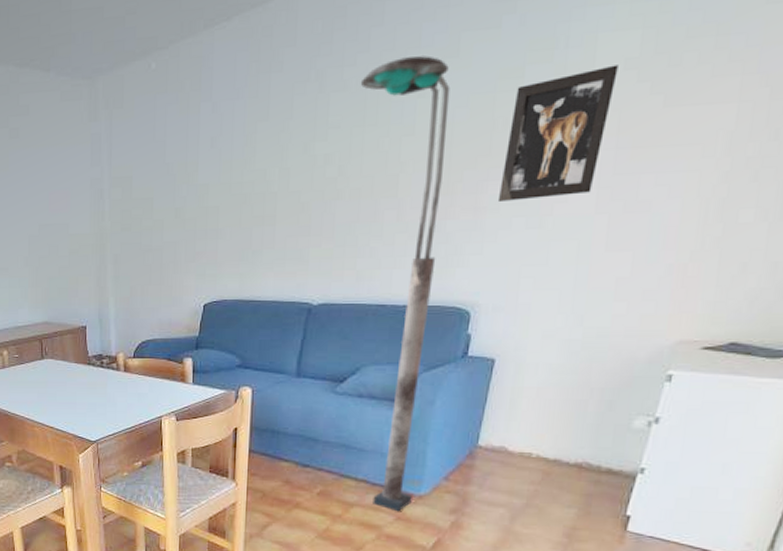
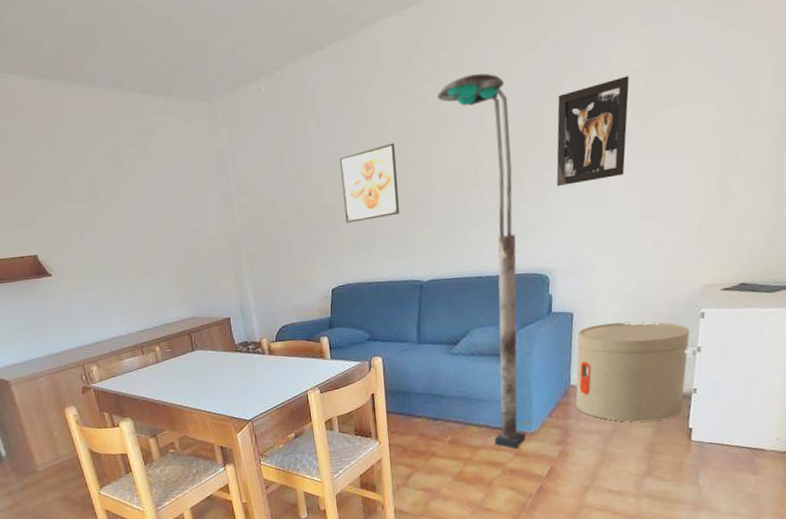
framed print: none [230,137,301,229] -> present [339,143,399,223]
side table: none [481,376,649,501] -> present [575,321,690,422]

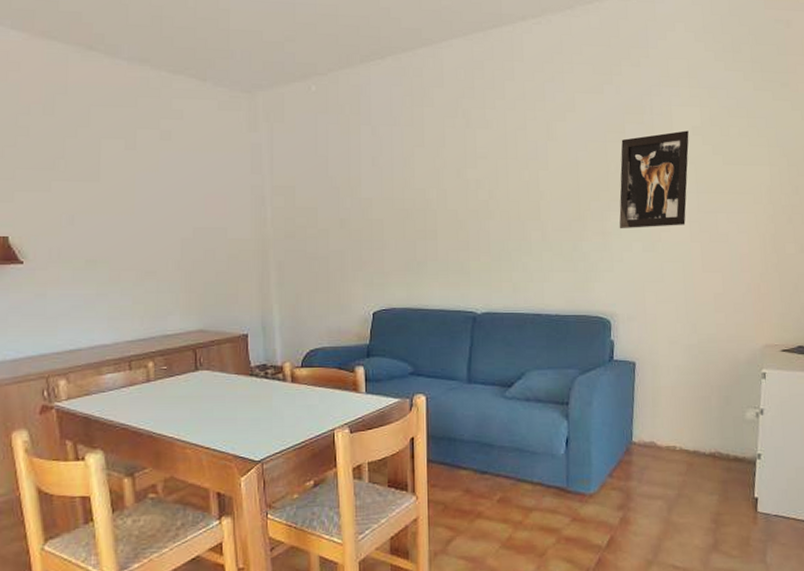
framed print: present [339,143,399,223] -> none [392,163,455,241]
floor lamp: present [437,73,526,449] -> none [500,107,584,513]
side table: present [575,321,690,422] -> none [637,376,753,488]

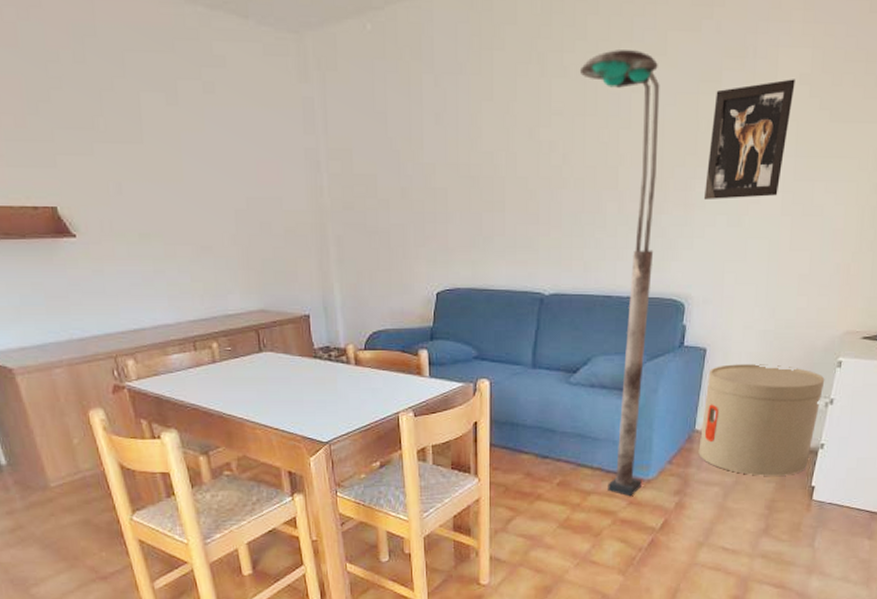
floor lamp: none [500,107,584,513] -> present [579,50,660,497]
side table: none [637,376,753,488] -> present [698,364,825,476]

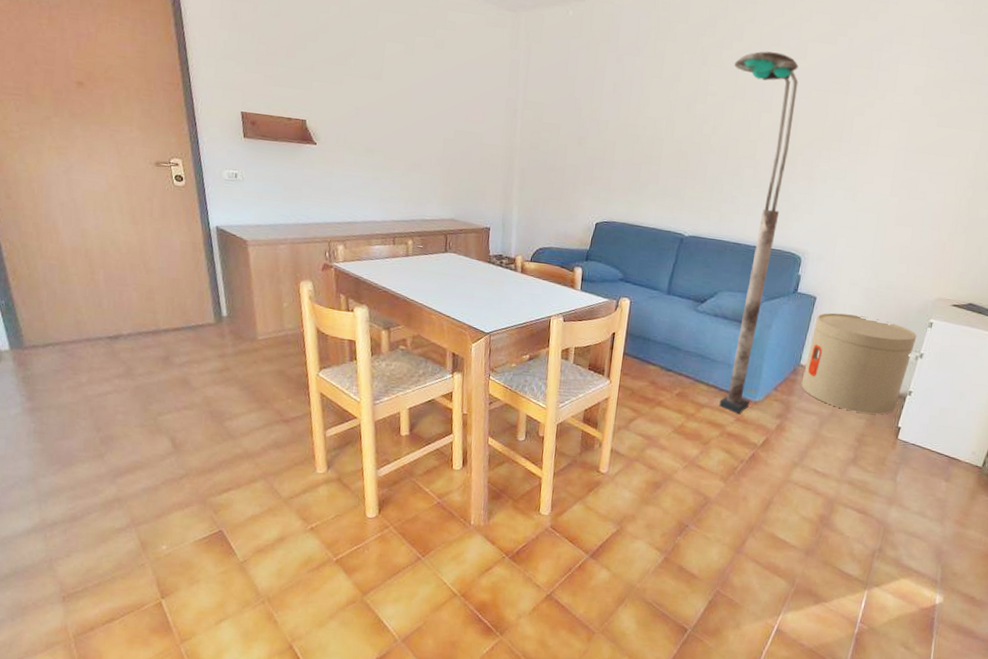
wall art: present [703,79,795,201] -> none [825,89,911,180]

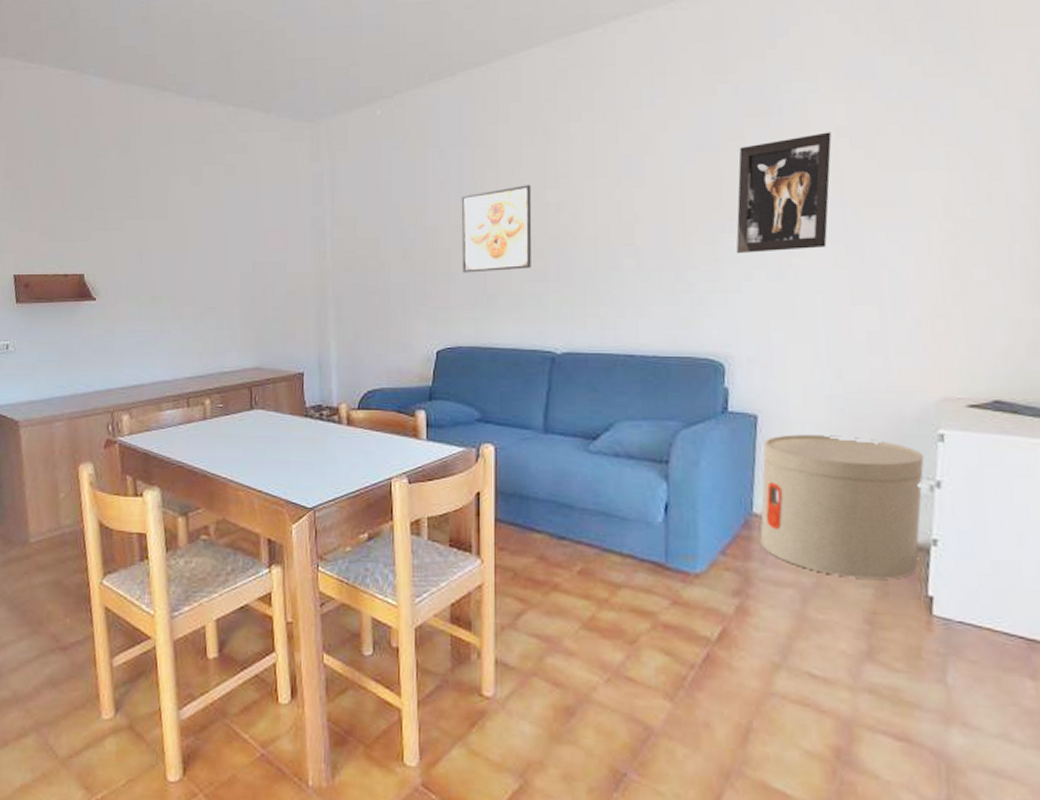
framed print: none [623,96,686,166] -> present [461,185,532,273]
floor lamp: present [719,51,799,414] -> none [587,116,688,595]
wall art: none [825,89,911,180] -> present [736,132,832,254]

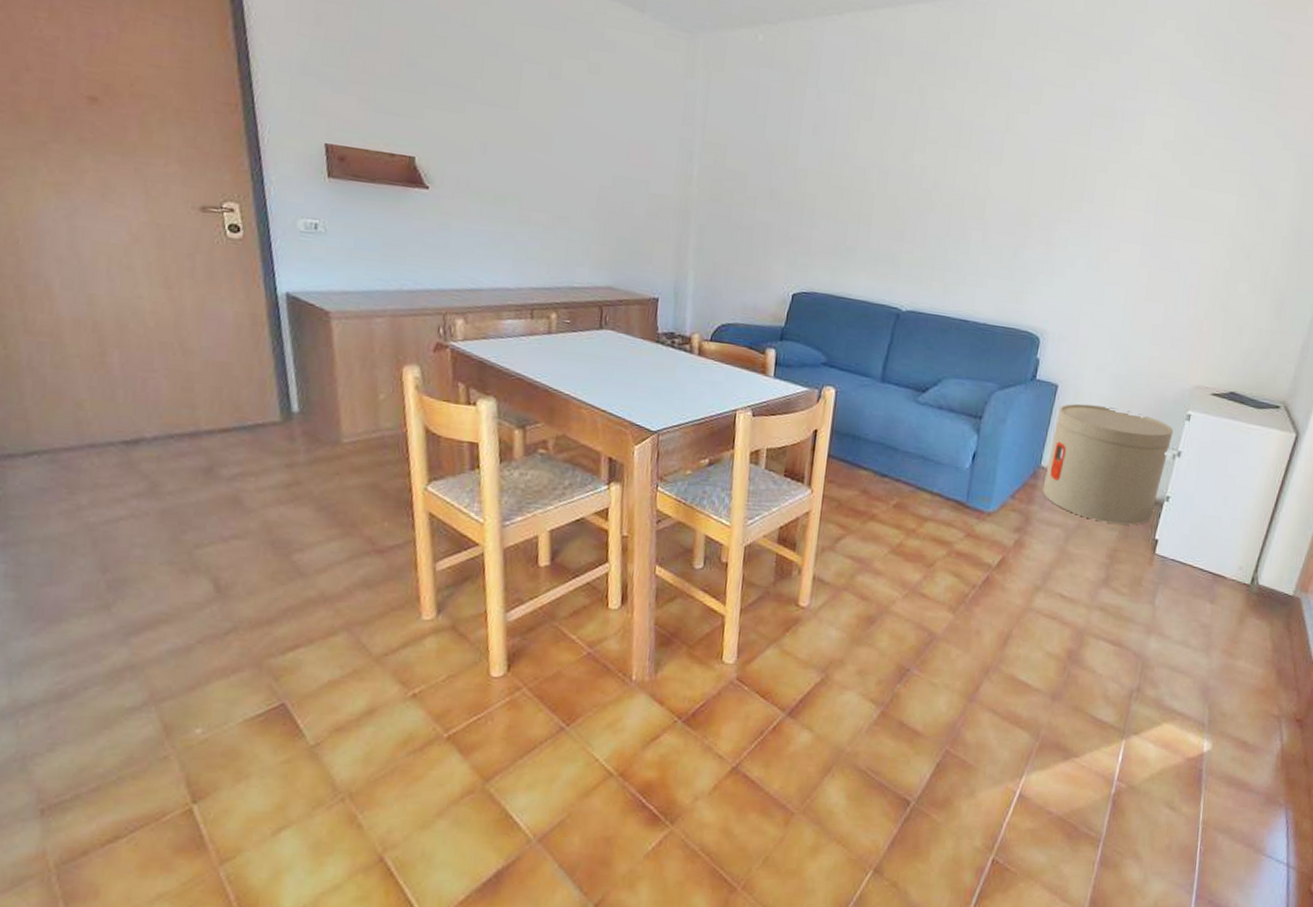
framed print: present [461,185,532,273] -> none [826,143,901,226]
wall art: present [736,132,832,254] -> none [1066,143,1159,247]

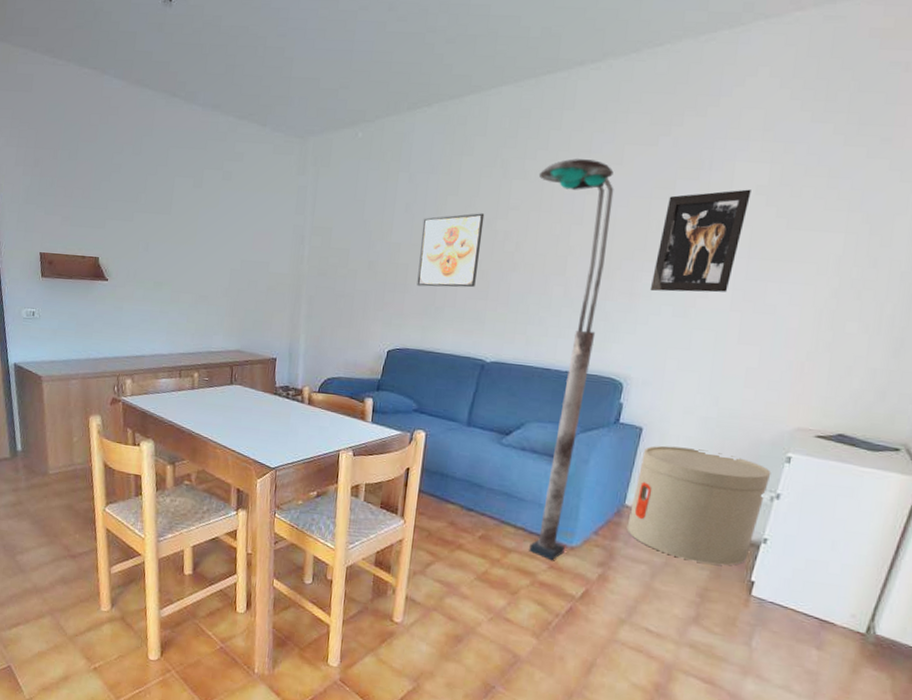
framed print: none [826,143,901,226] -> present [417,213,485,288]
floor lamp: none [945,93,1033,529] -> present [529,159,614,561]
wall art: none [1066,143,1159,247] -> present [649,189,751,293]

